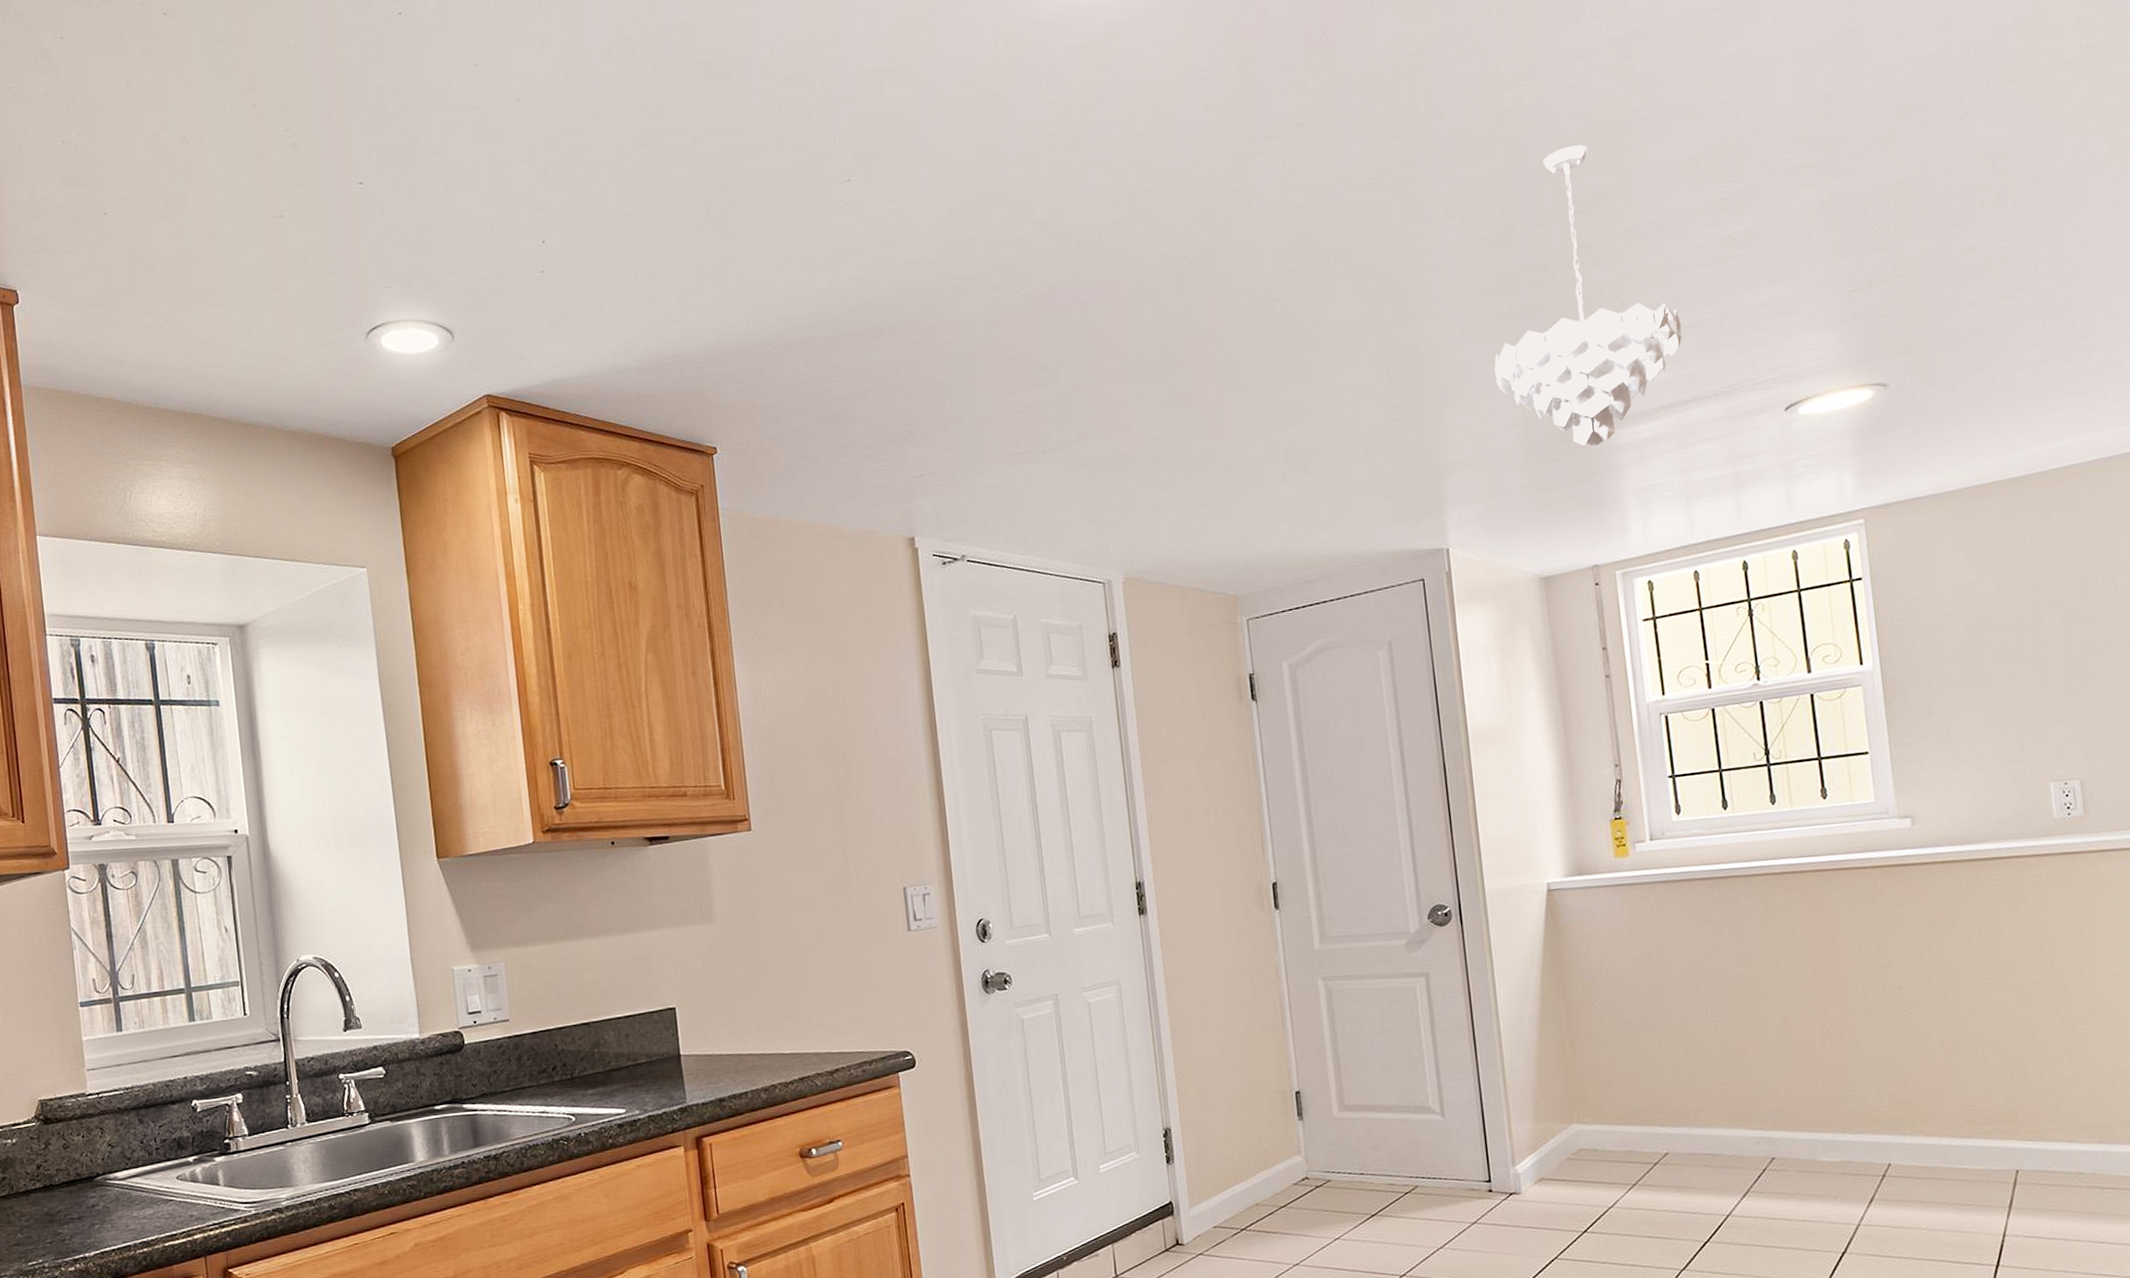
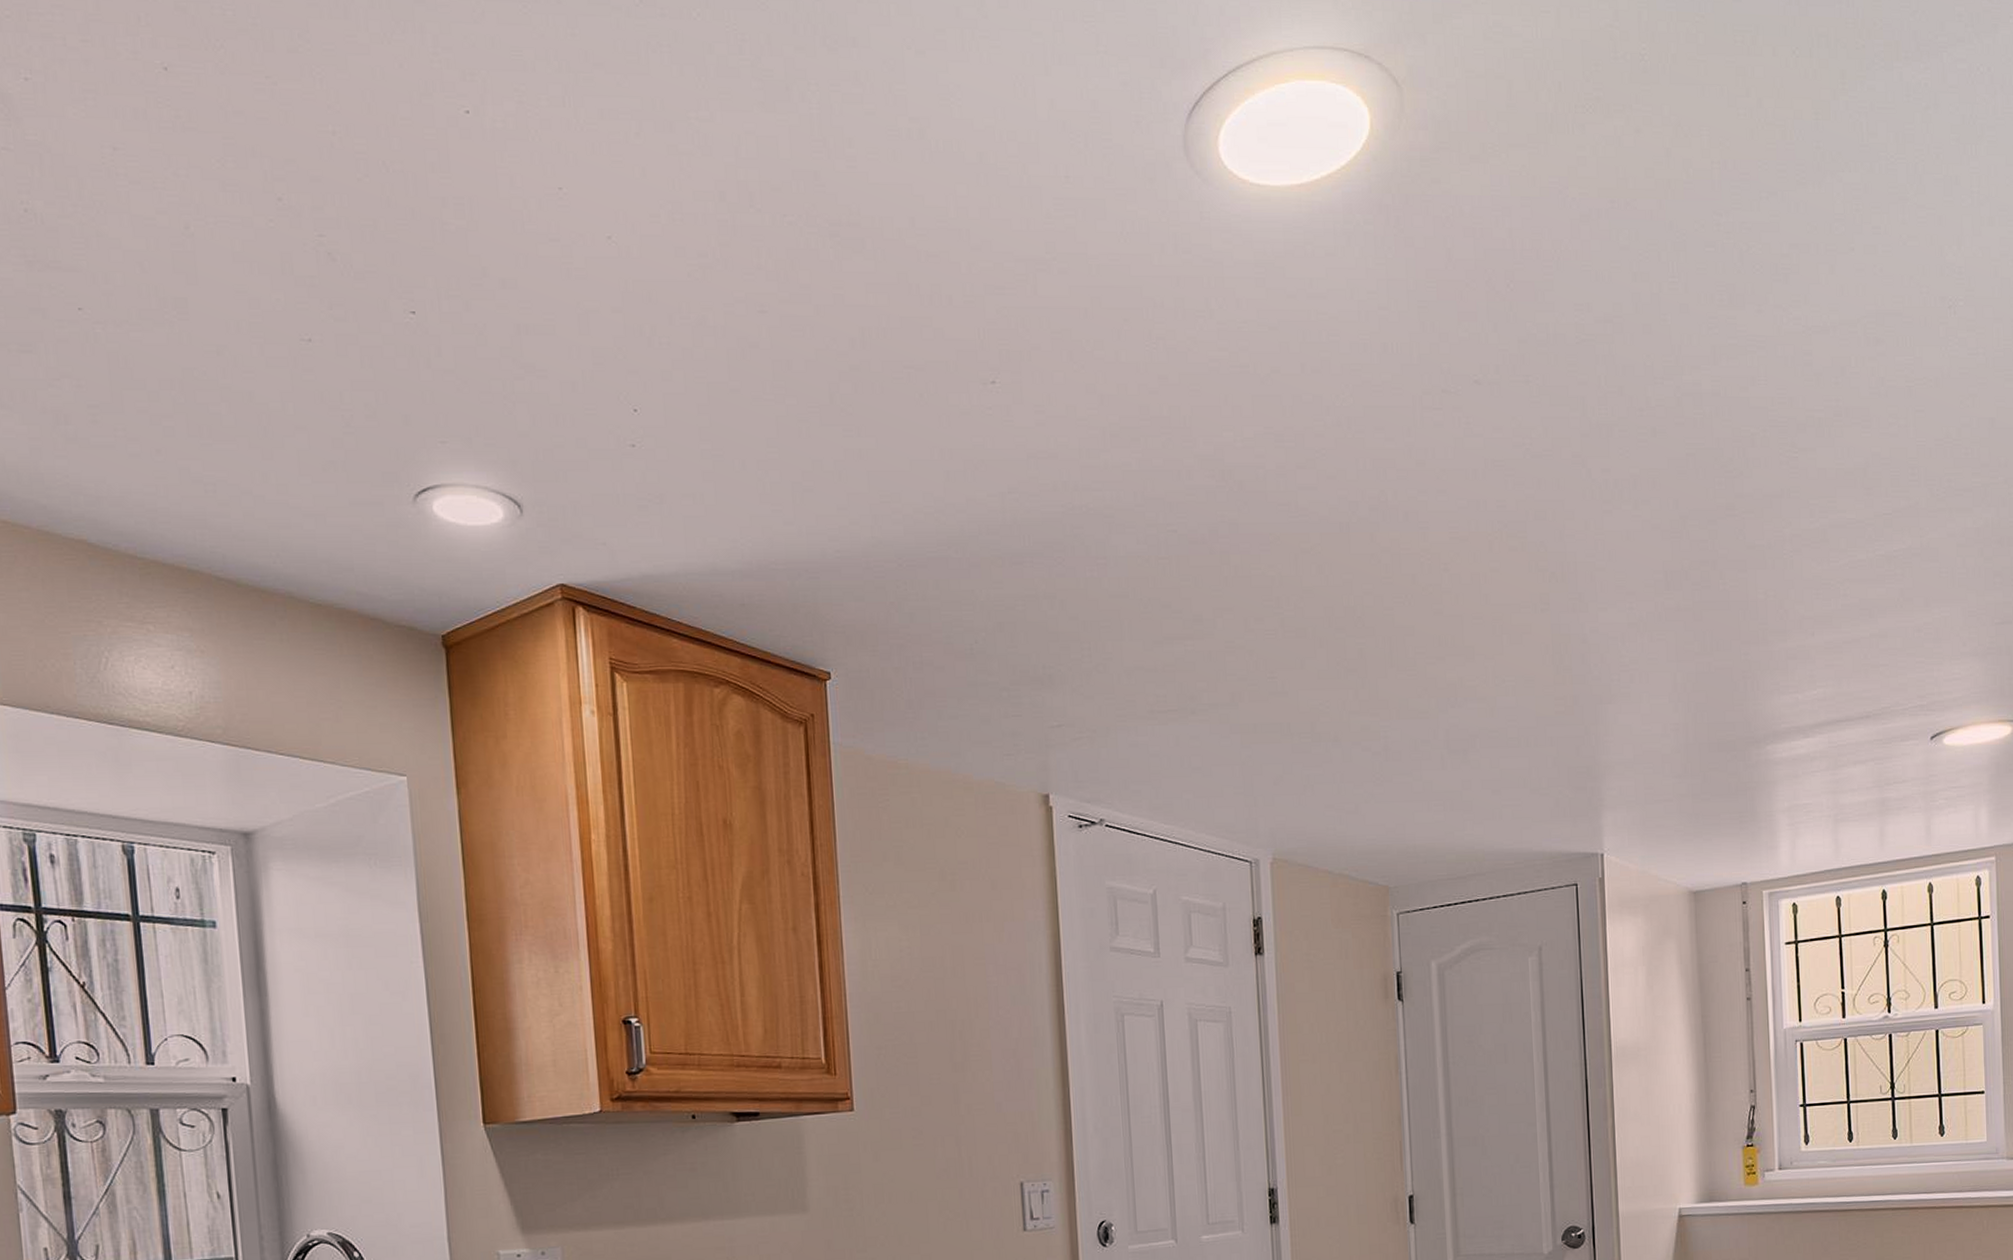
pendant light: present [1494,145,1682,448] -> none [1658,440,1840,760]

